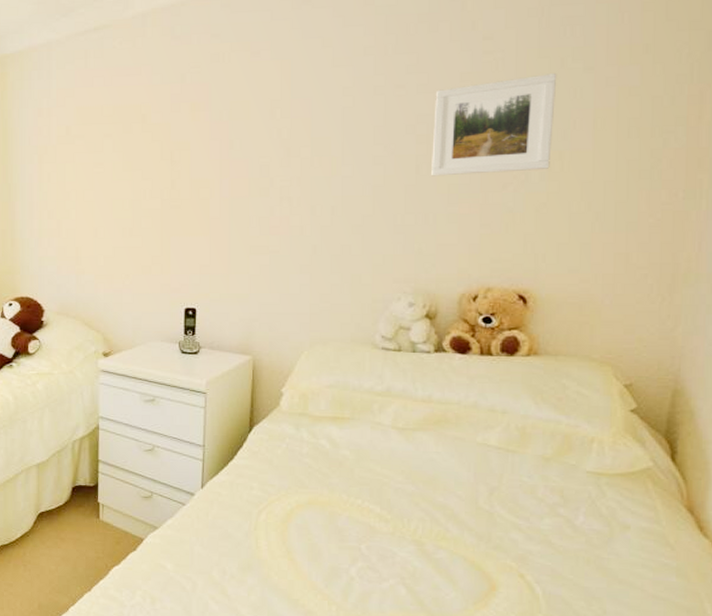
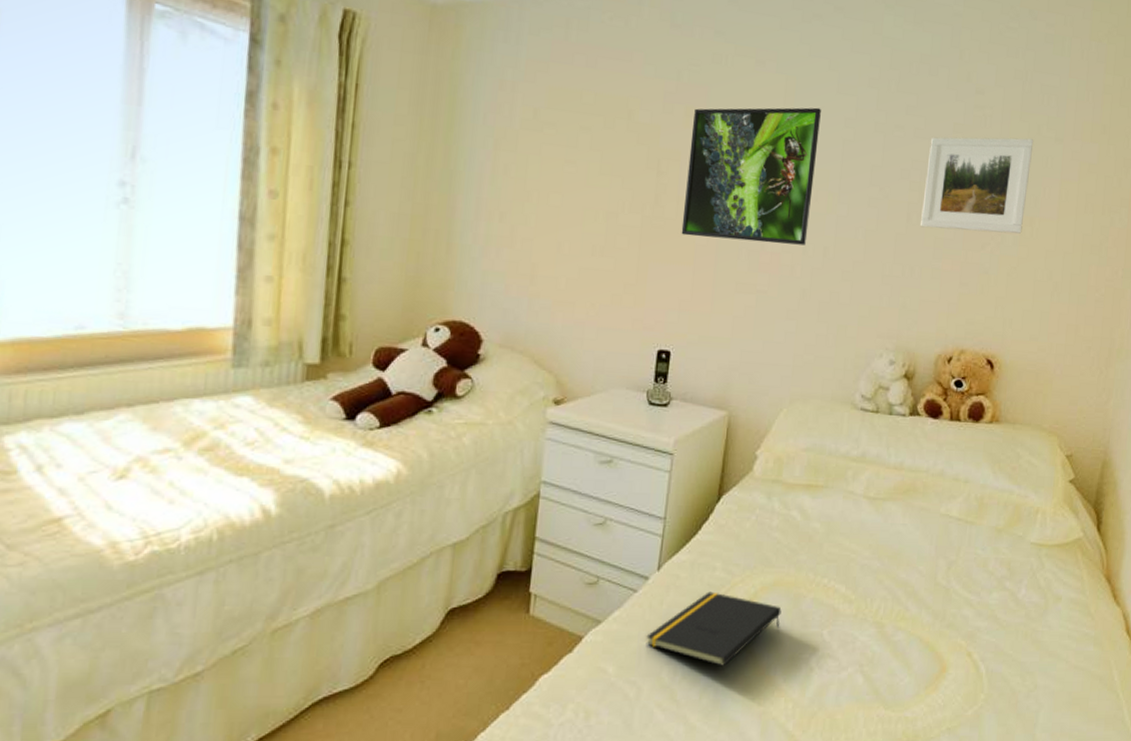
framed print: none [196,83,318,211] -> present [681,107,821,246]
notepad: none [196,507,318,570] -> present [646,591,782,666]

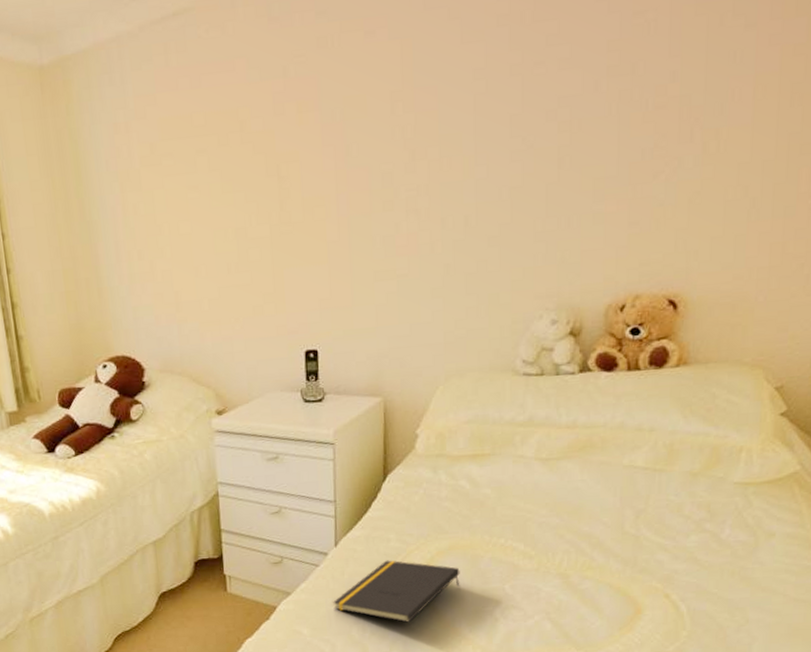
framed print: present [681,107,821,246] -> none [306,66,446,236]
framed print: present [920,137,1034,234] -> none [575,34,716,171]

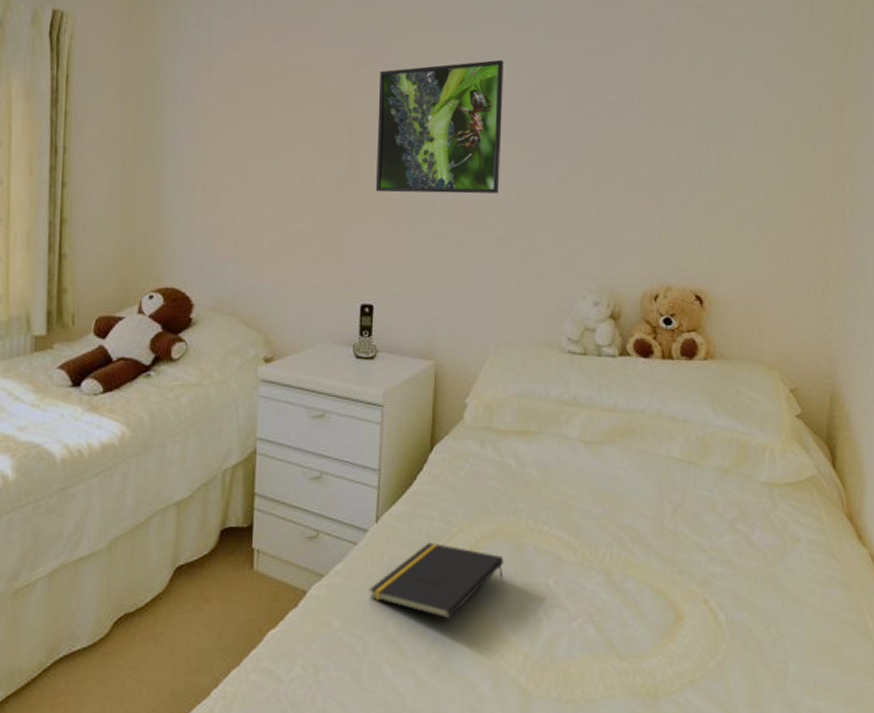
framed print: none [306,66,446,236] -> present [375,59,503,194]

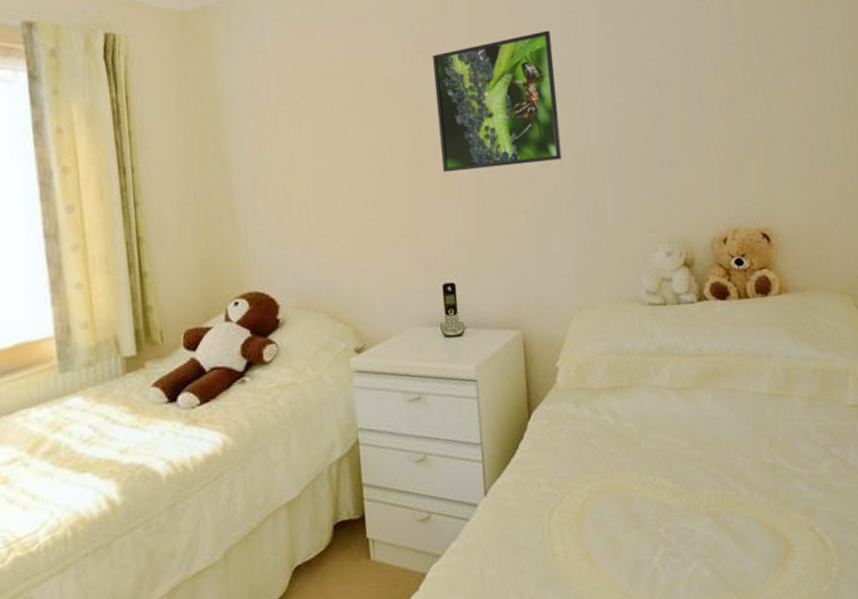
notepad: present [369,542,504,619] -> none [487,508,616,581]

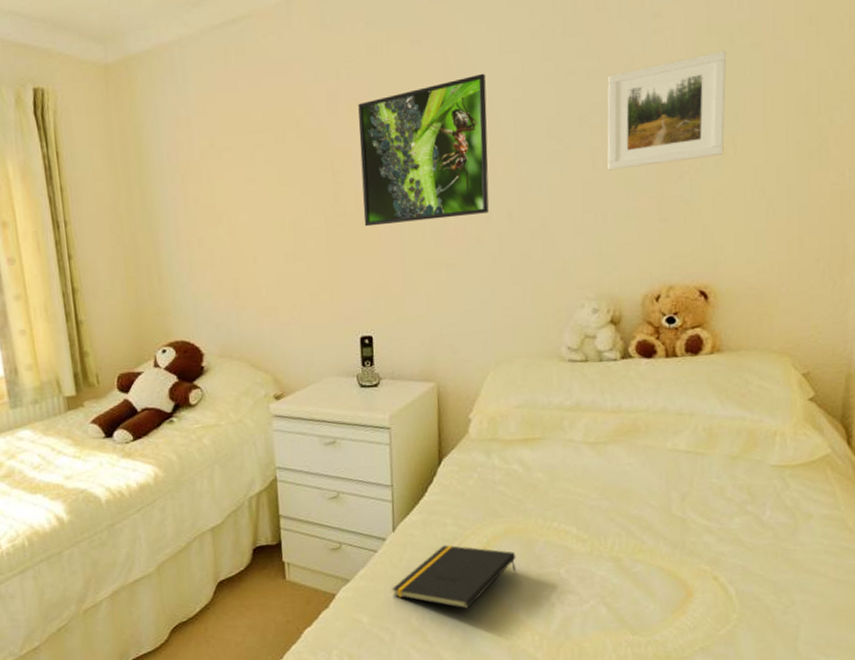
notepad: none [487,508,616,581] -> present [392,545,517,609]
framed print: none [659,17,768,120] -> present [607,51,727,171]

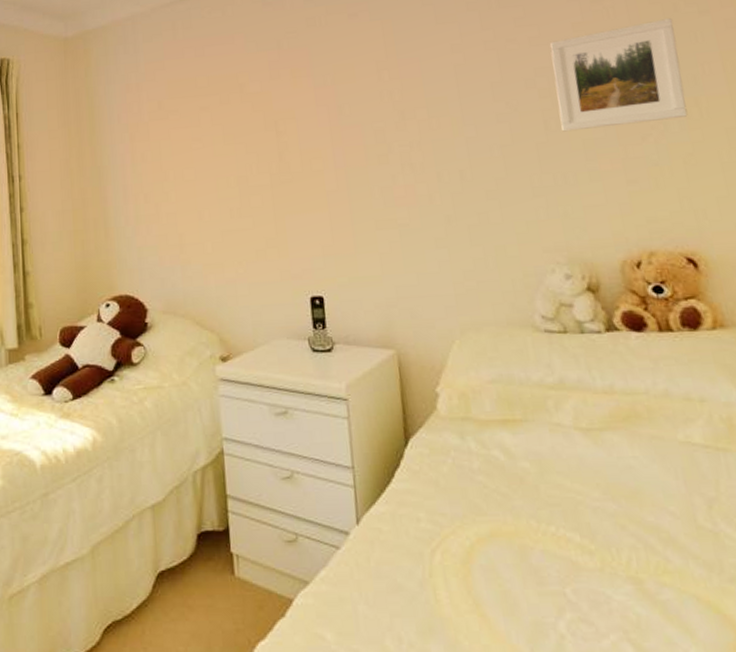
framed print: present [358,73,490,227] -> none [300,41,440,185]
notepad: present [392,545,517,609] -> none [359,546,511,633]

